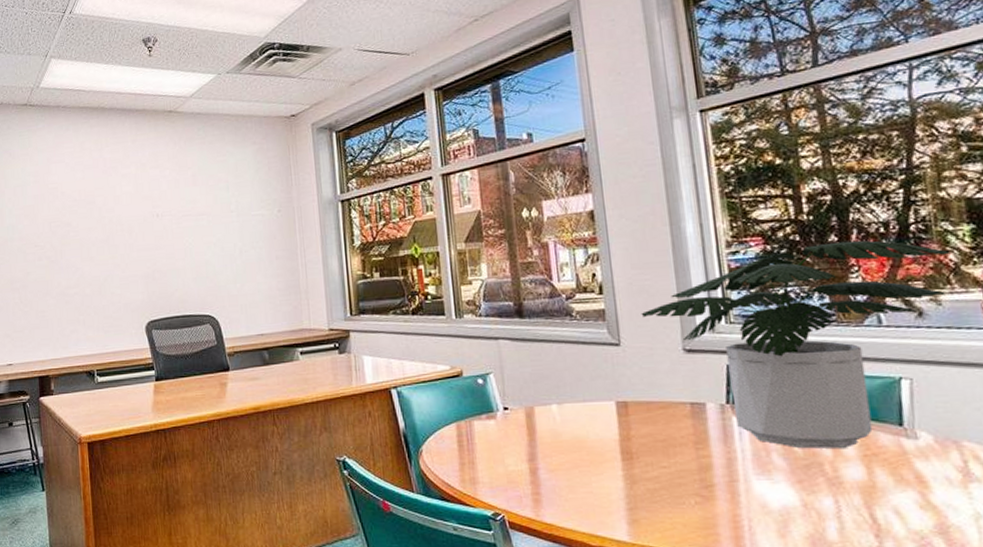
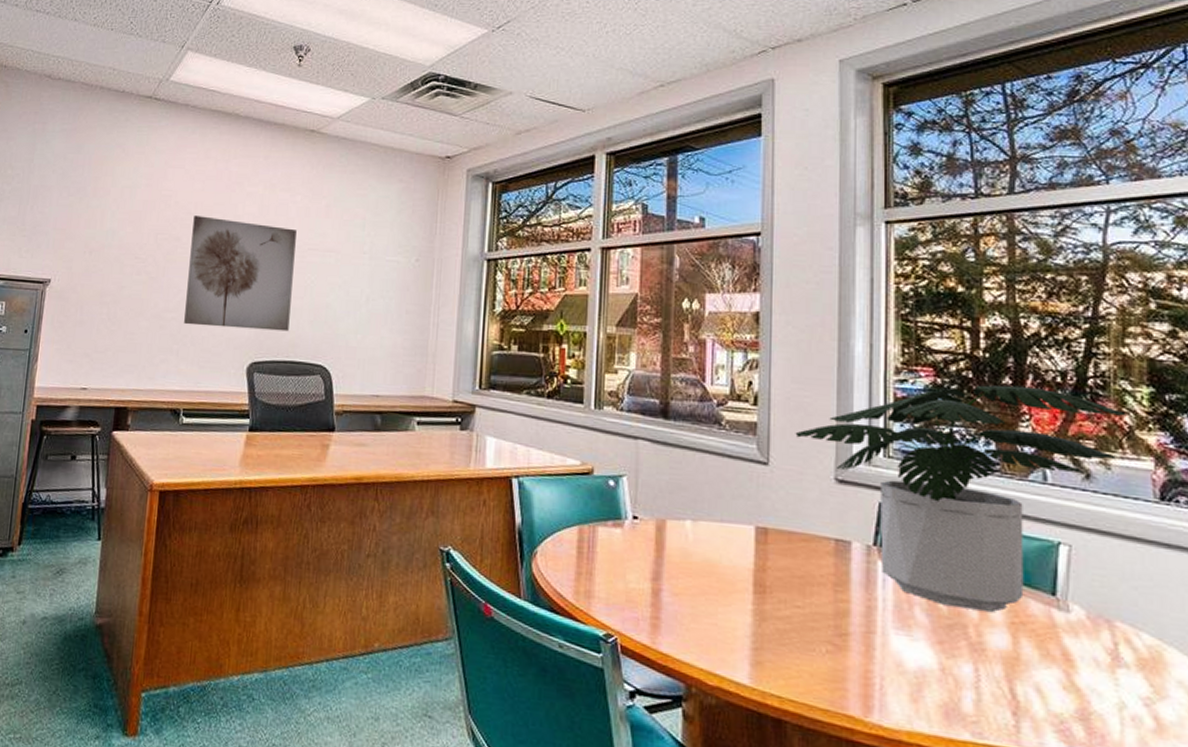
wall art: none [79,200,176,297] -> present [184,215,297,332]

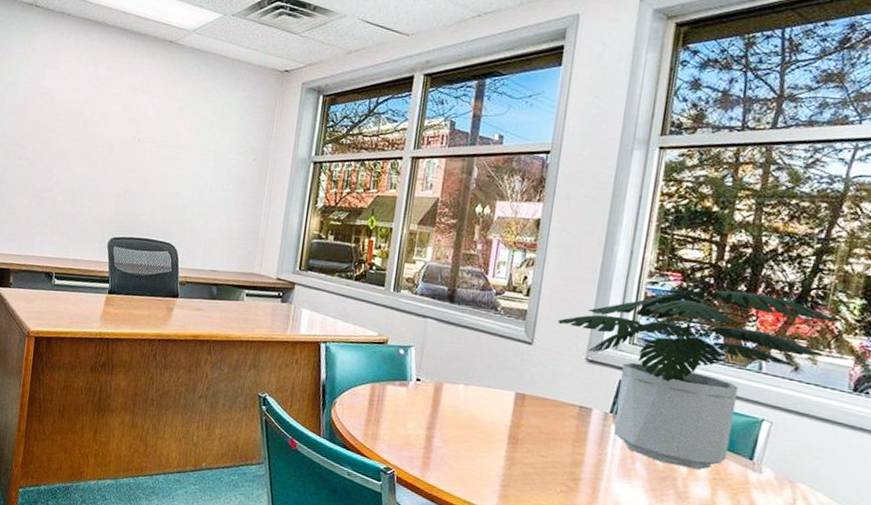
wall art: present [184,215,297,332] -> none [57,111,154,214]

